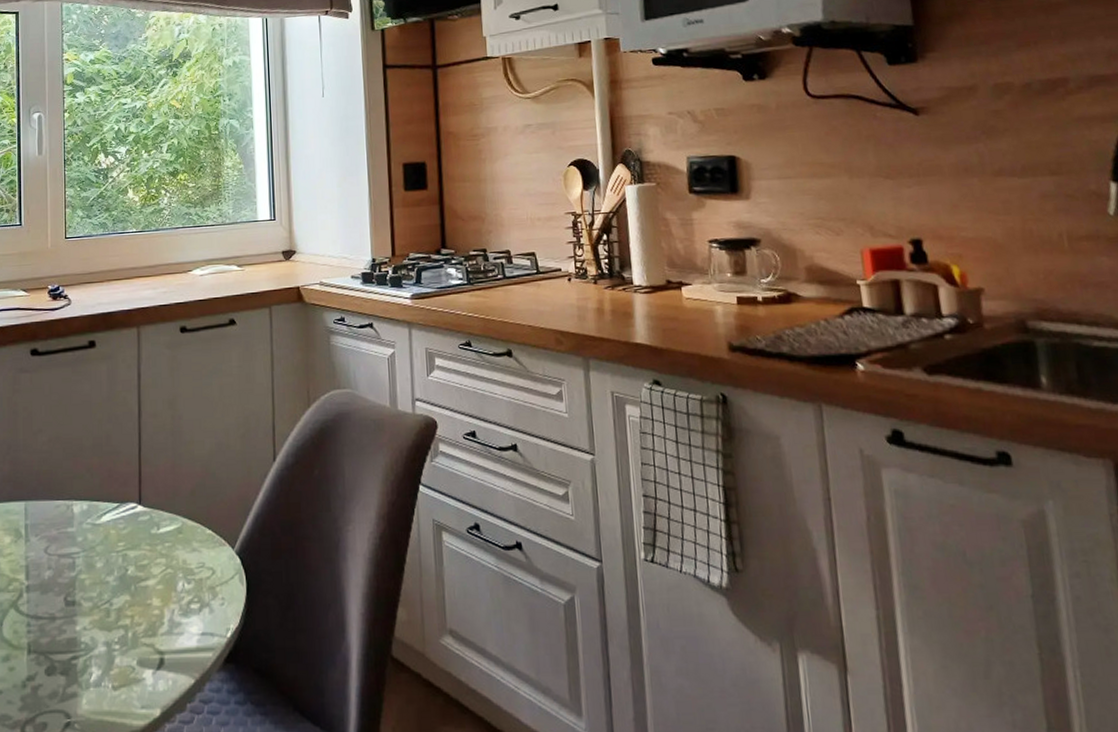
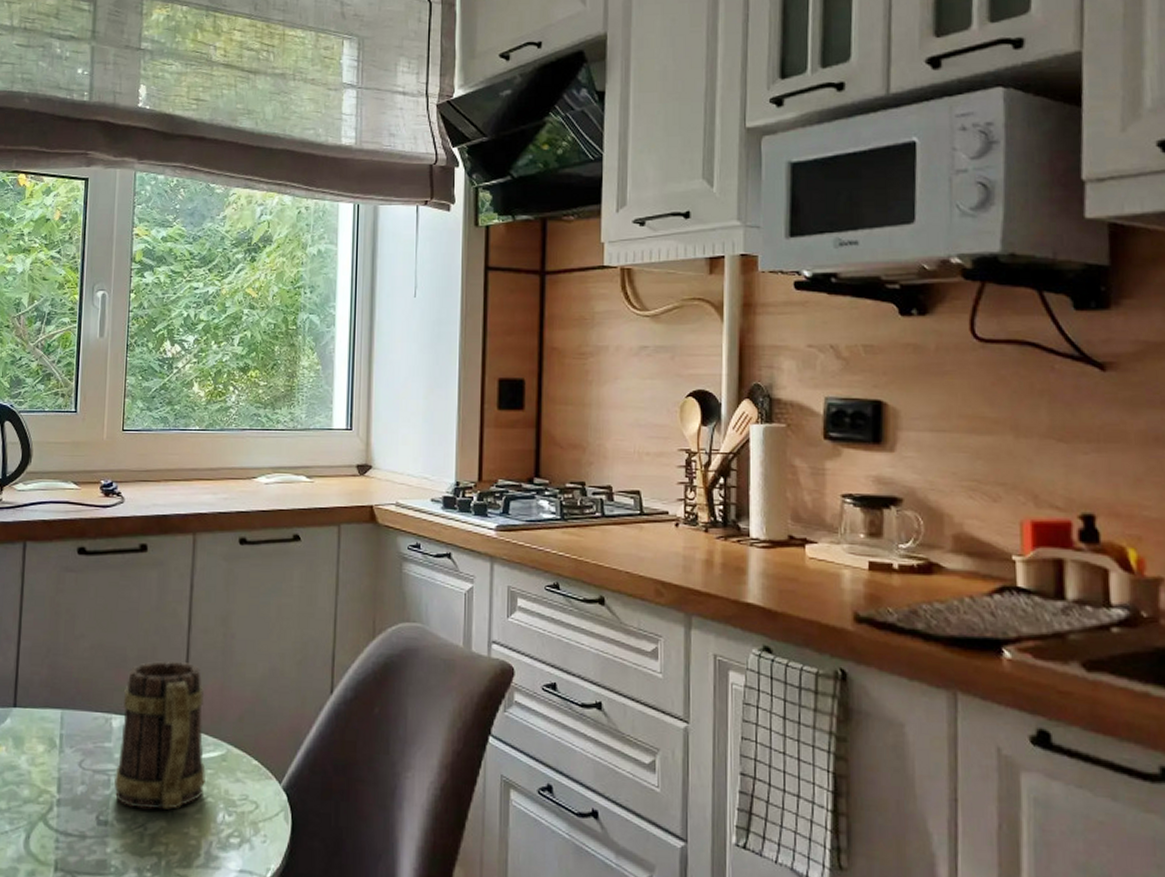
mug: none [78,446,164,587] -> present [113,661,206,810]

